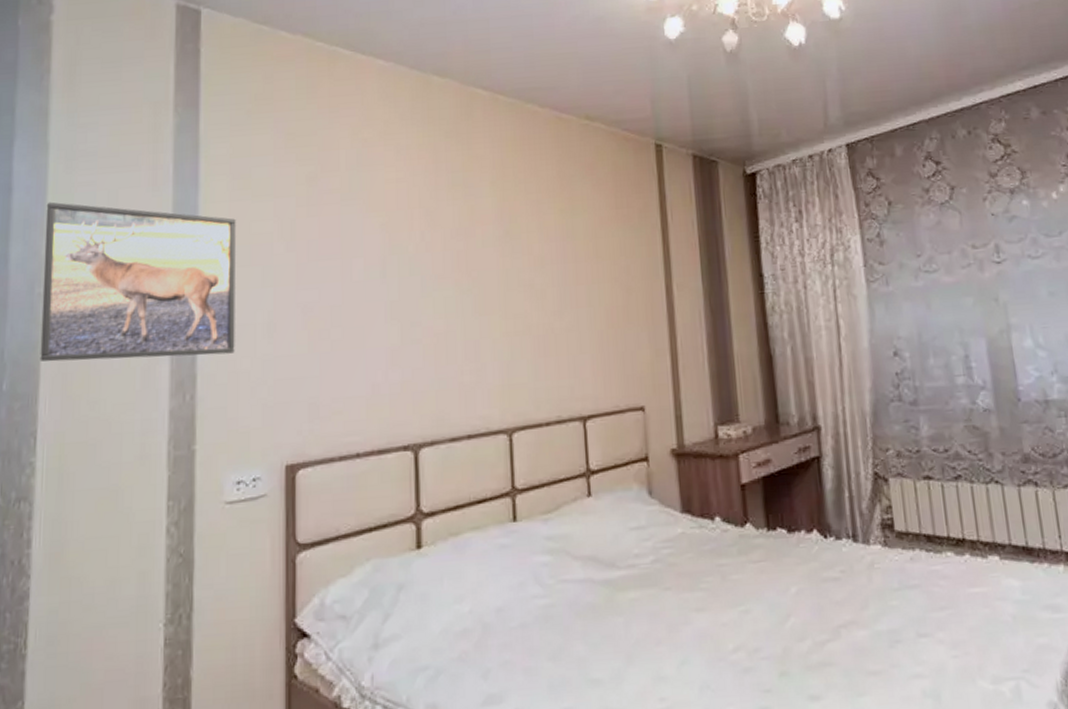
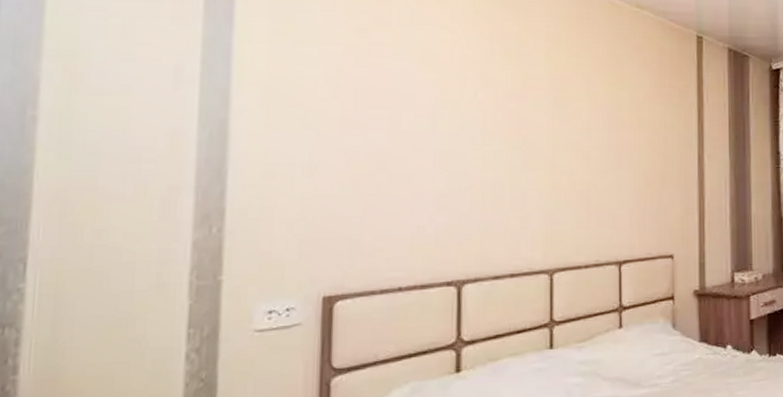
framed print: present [40,201,236,362] -> none [32,22,276,190]

